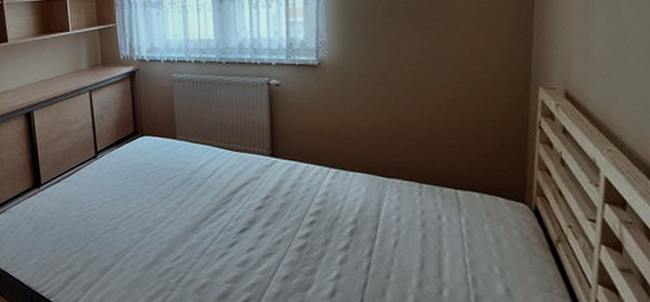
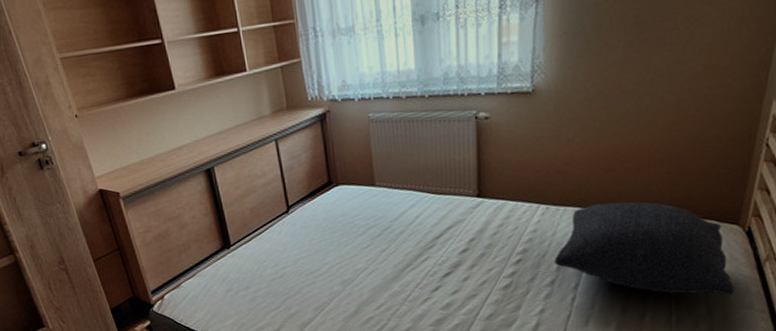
pillow: none [346,172,532,276] -> present [554,201,735,295]

